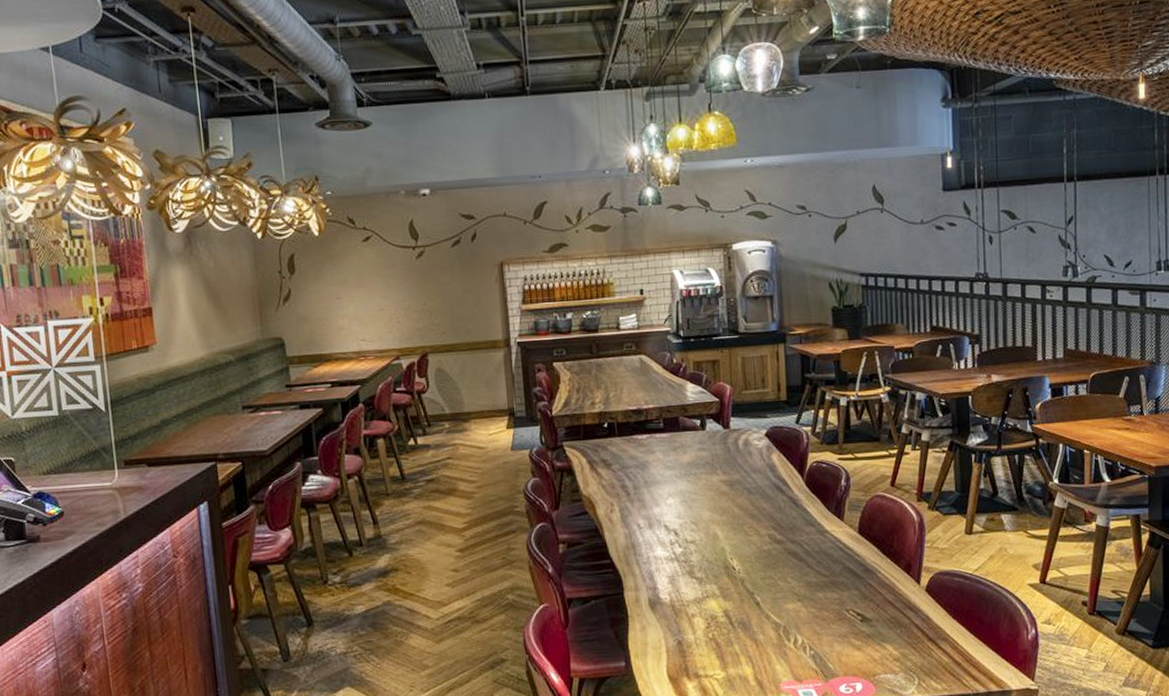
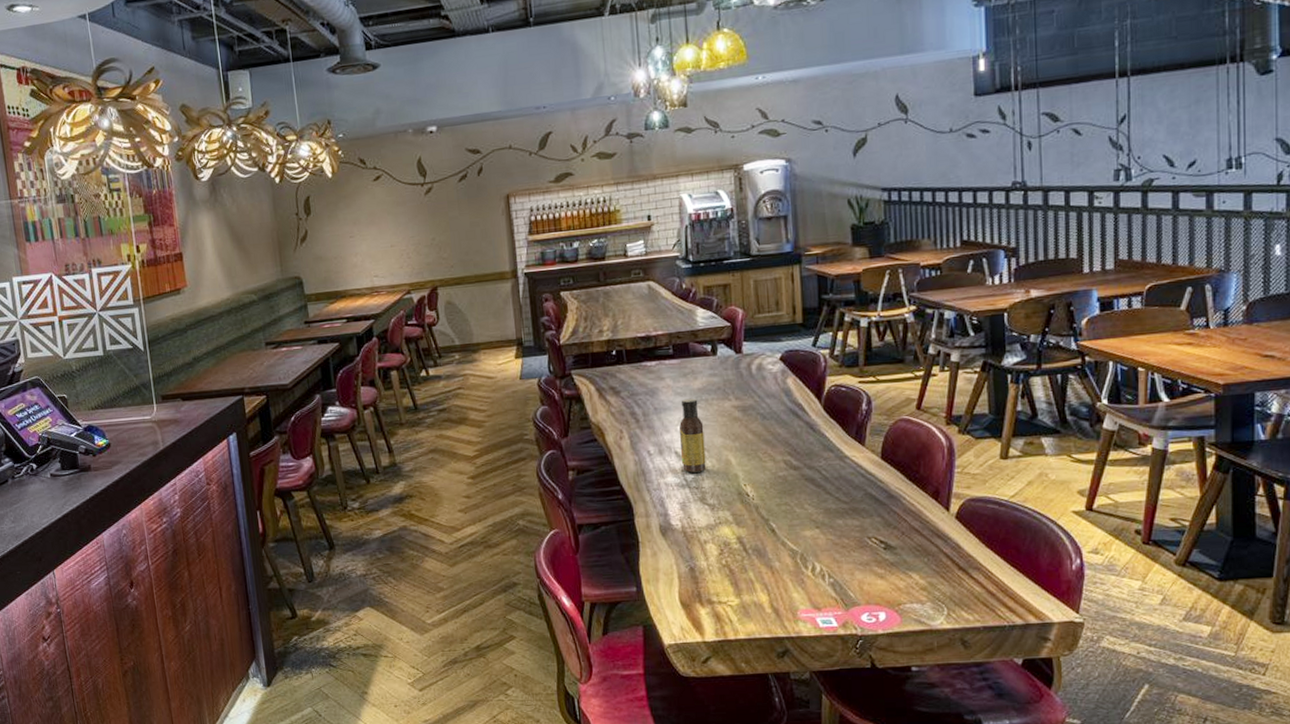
sauce bottle: none [669,472,695,547] -> present [679,398,706,473]

